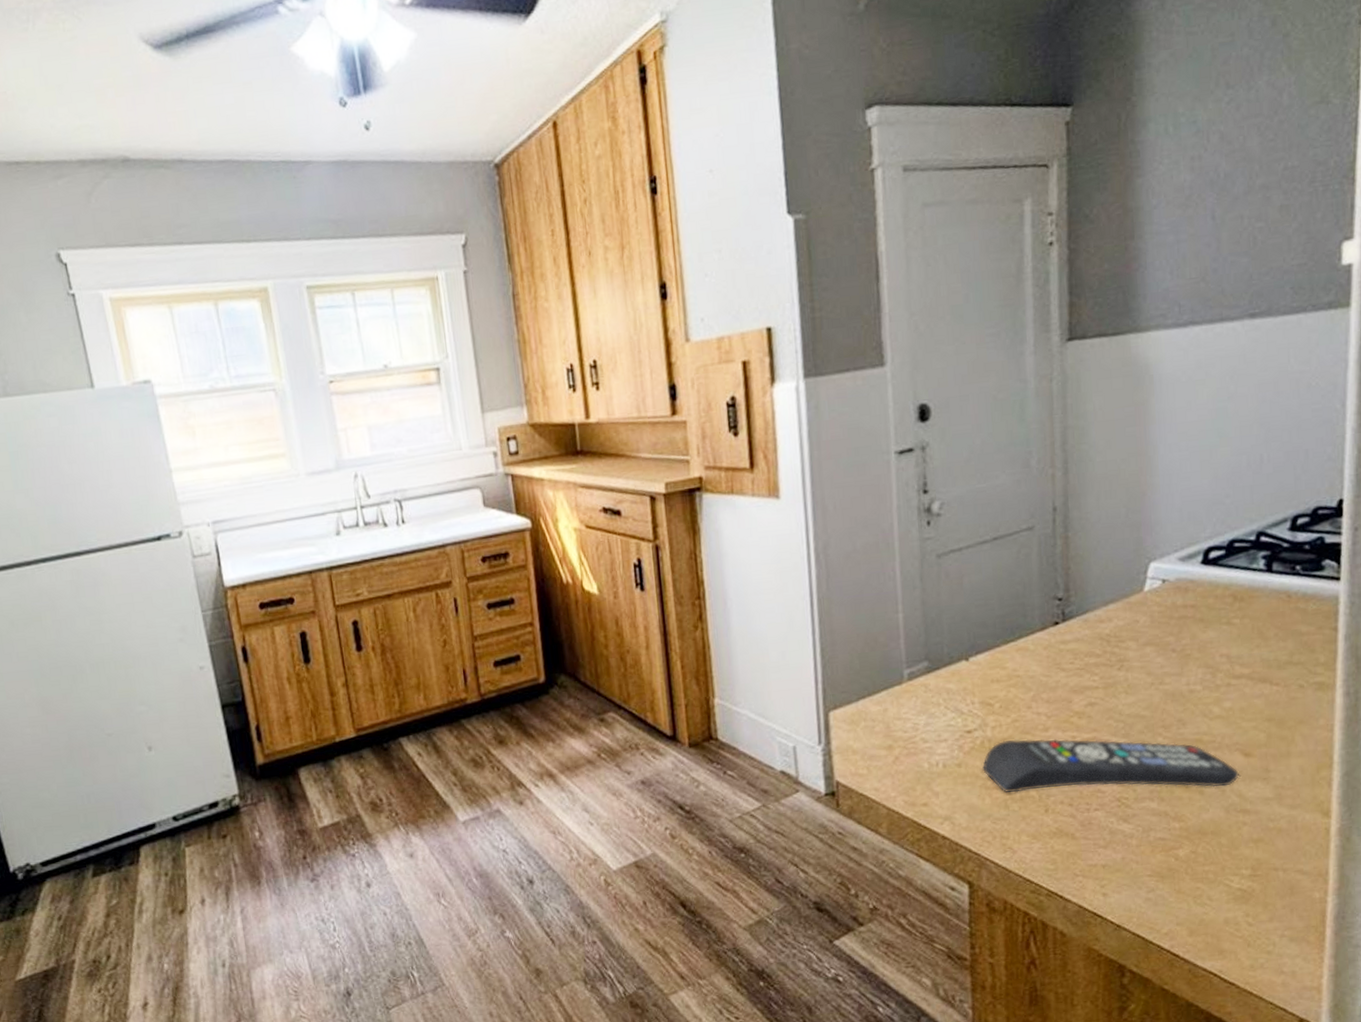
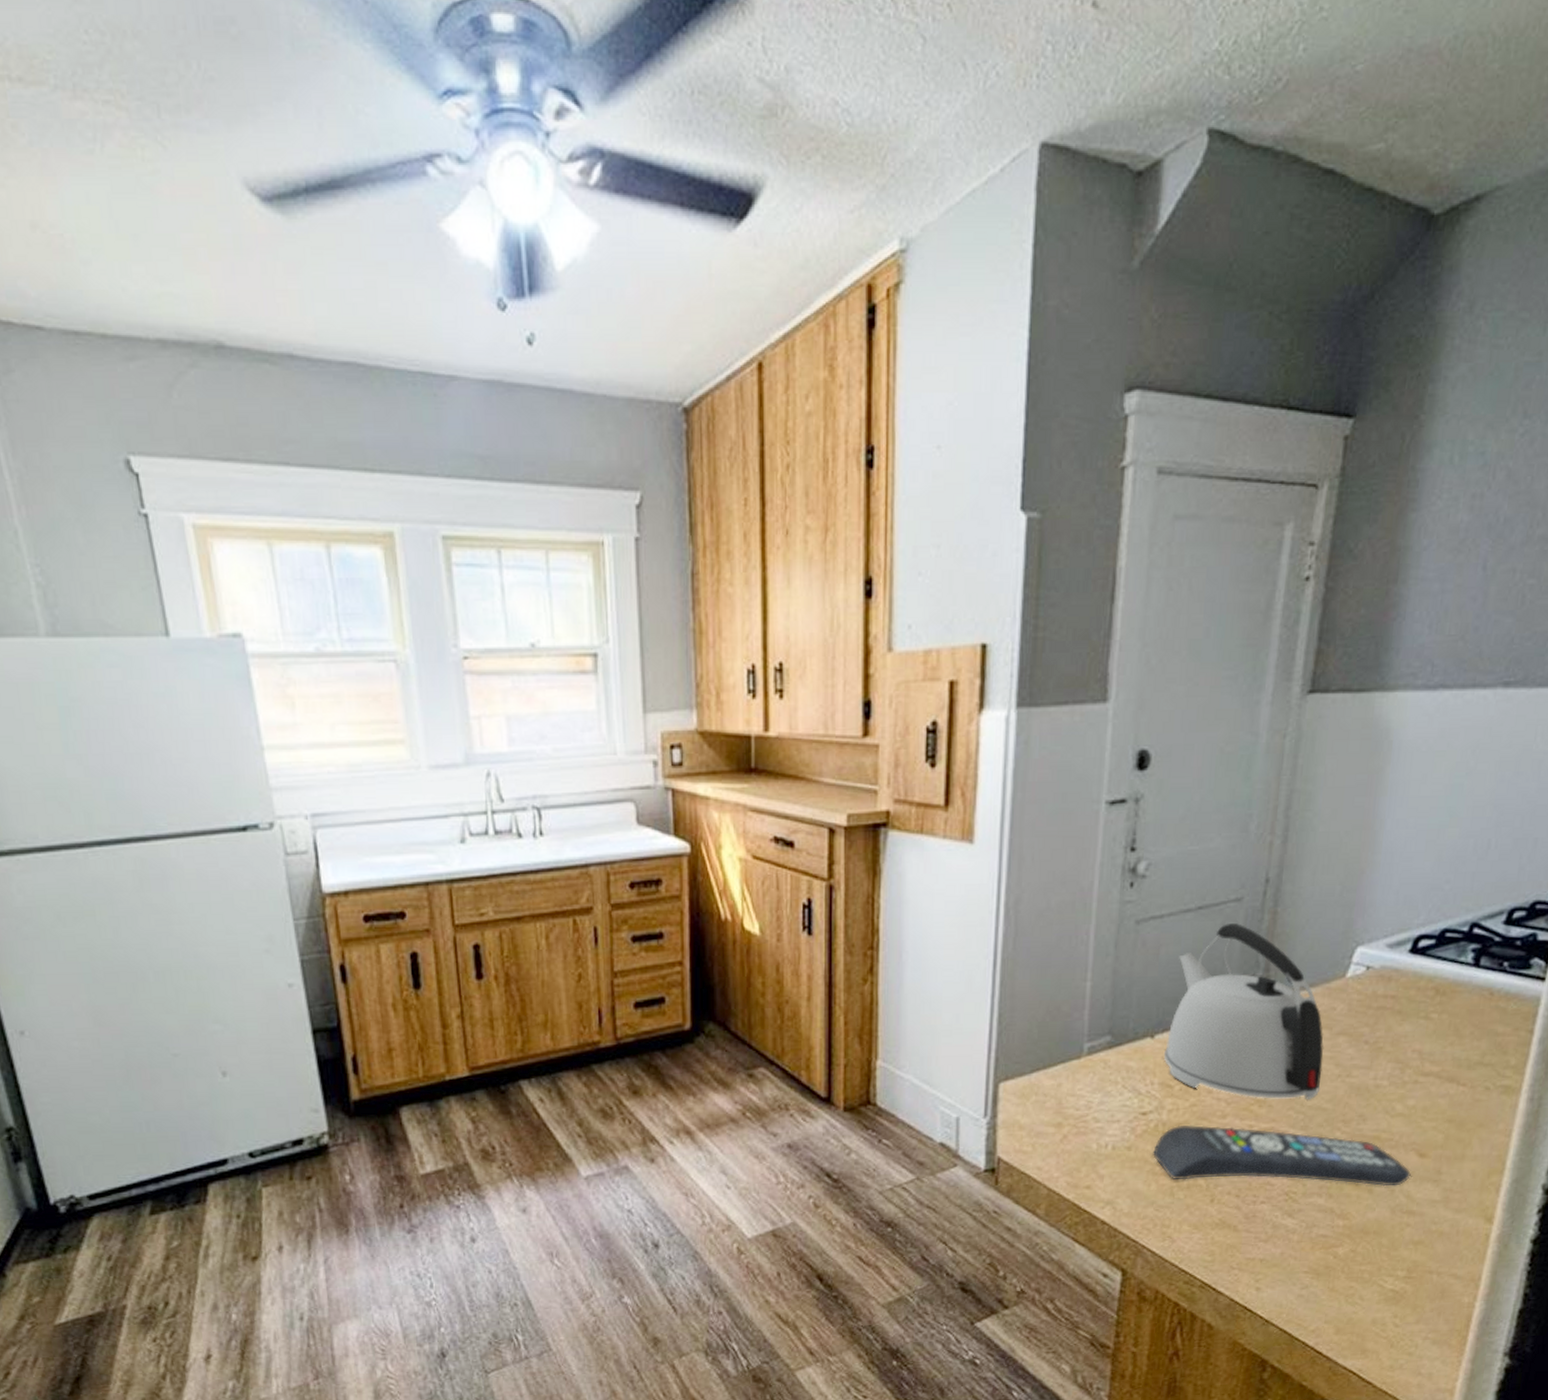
kettle: none [980,550,1135,711] -> present [1163,923,1324,1099]

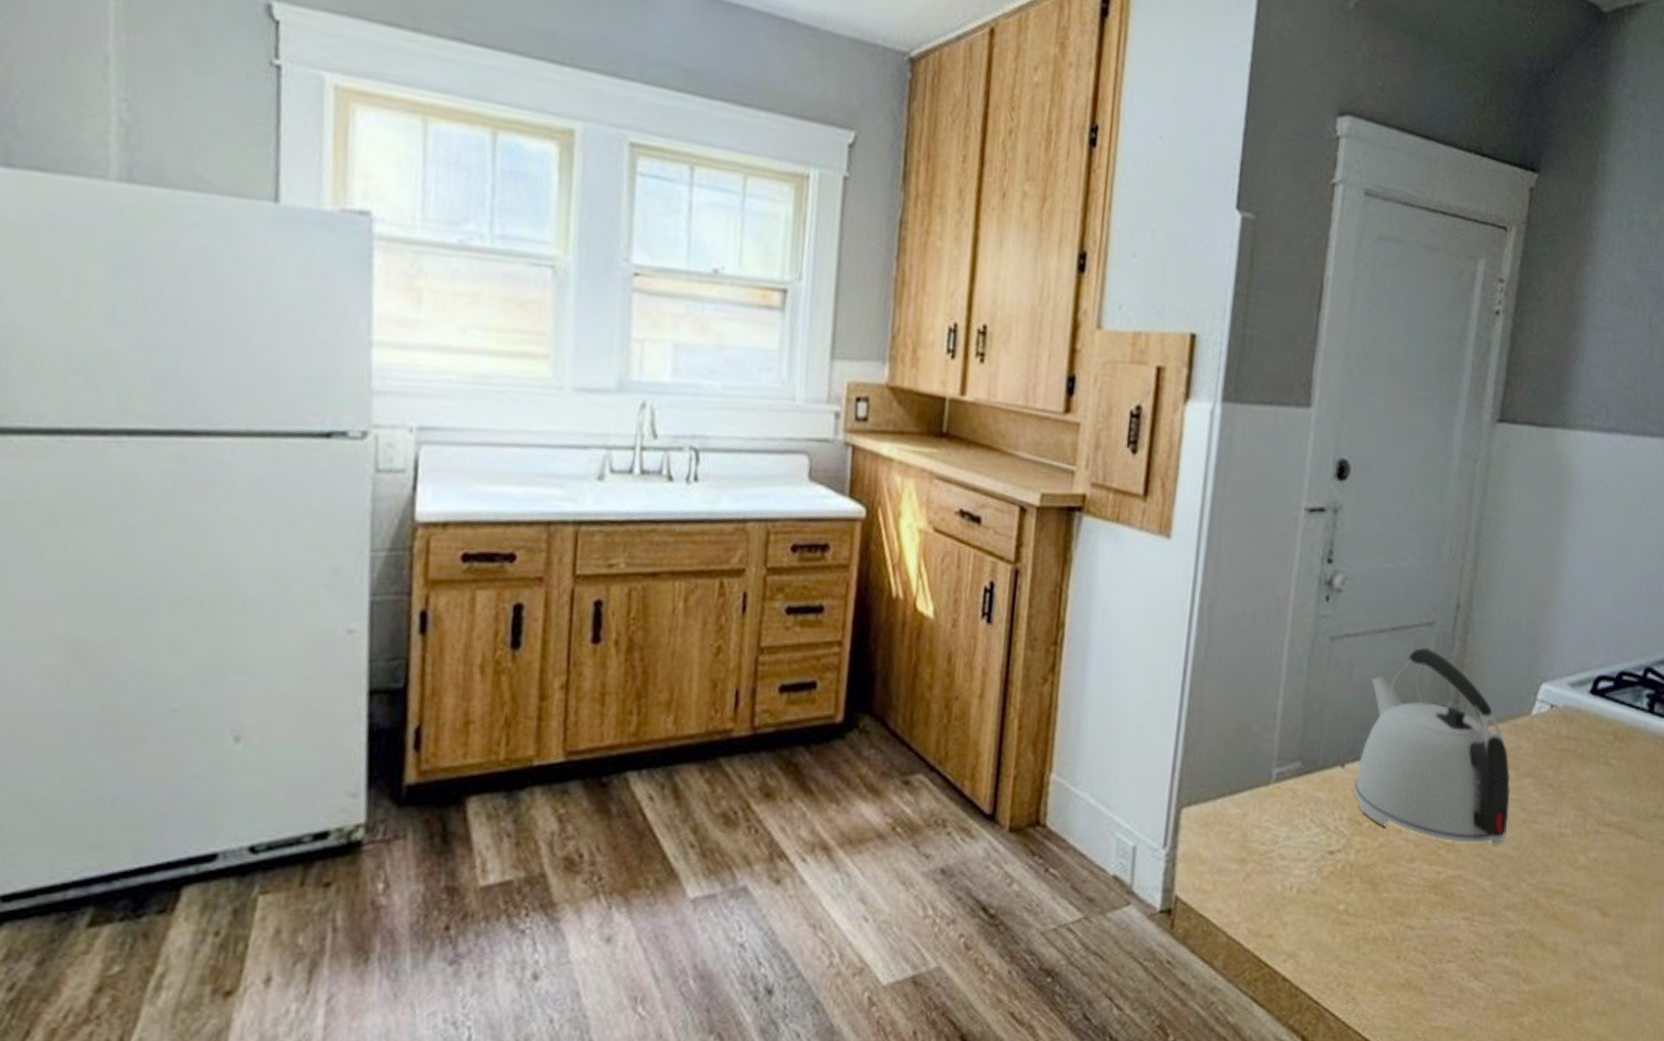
remote control: present [1152,1124,1411,1187] -> none [1338,867,1594,948]

